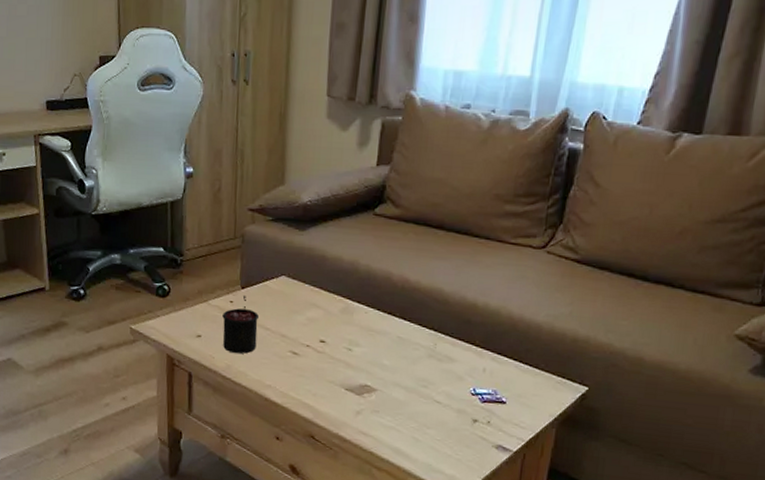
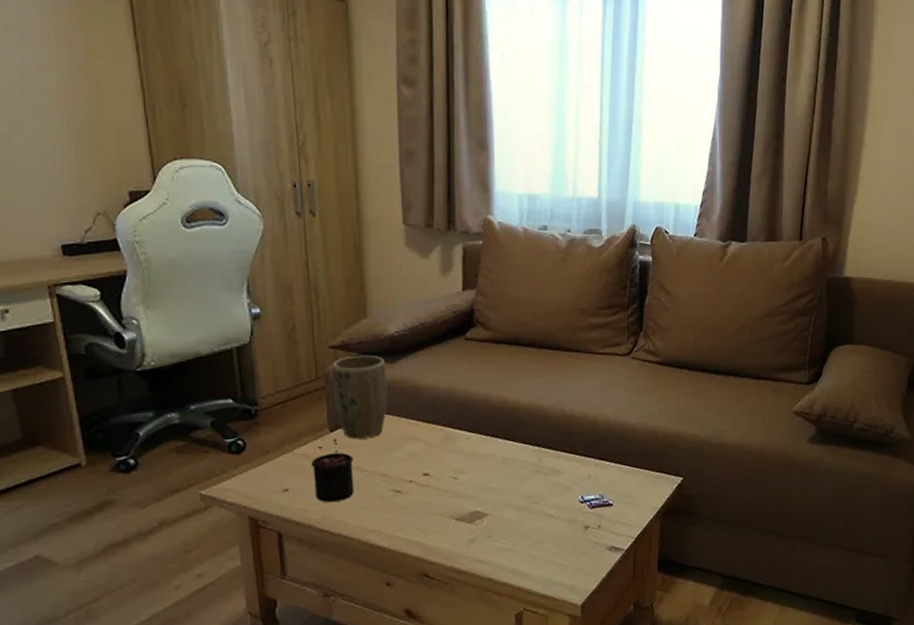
plant pot: none [247,219,297,300] -> present [331,354,388,439]

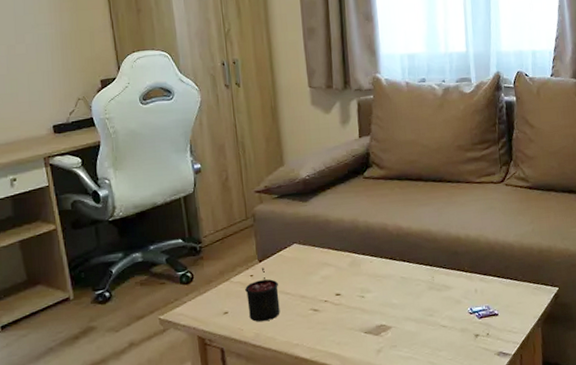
plant pot: present [331,354,388,439] -> none [258,196,304,268]

